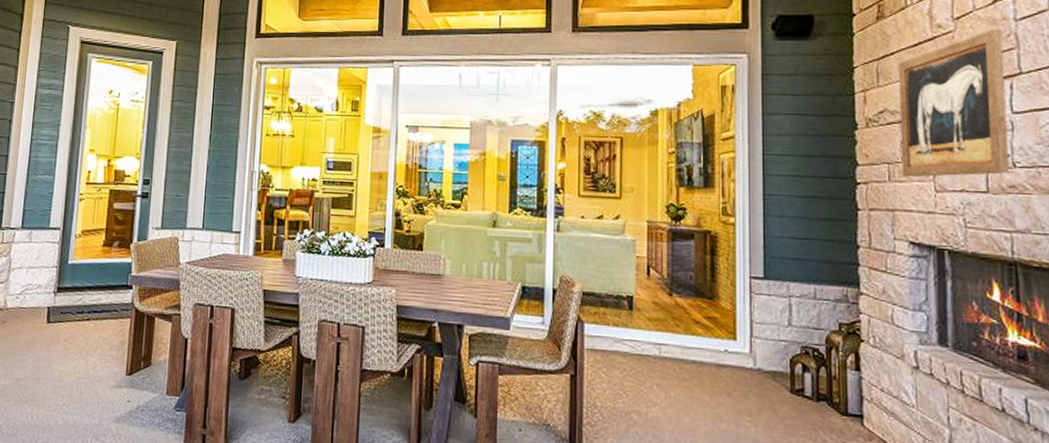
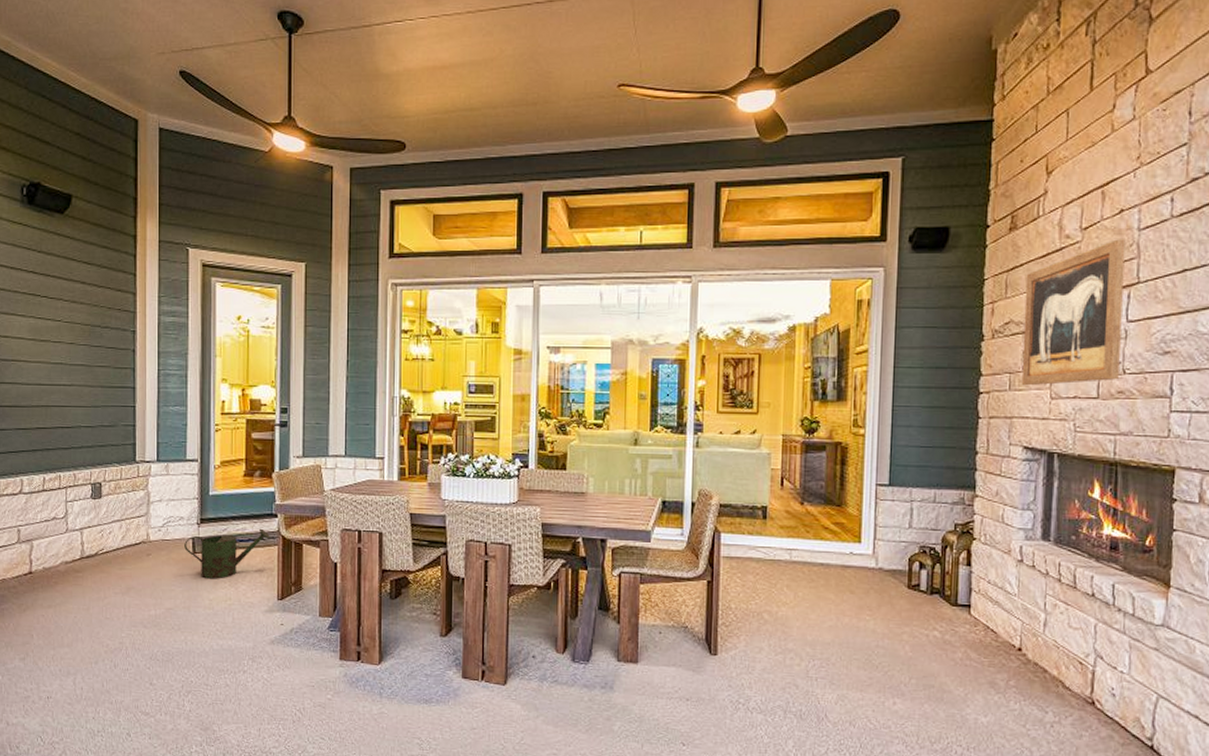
watering can: none [39,299,124,351] -> present [184,528,270,579]

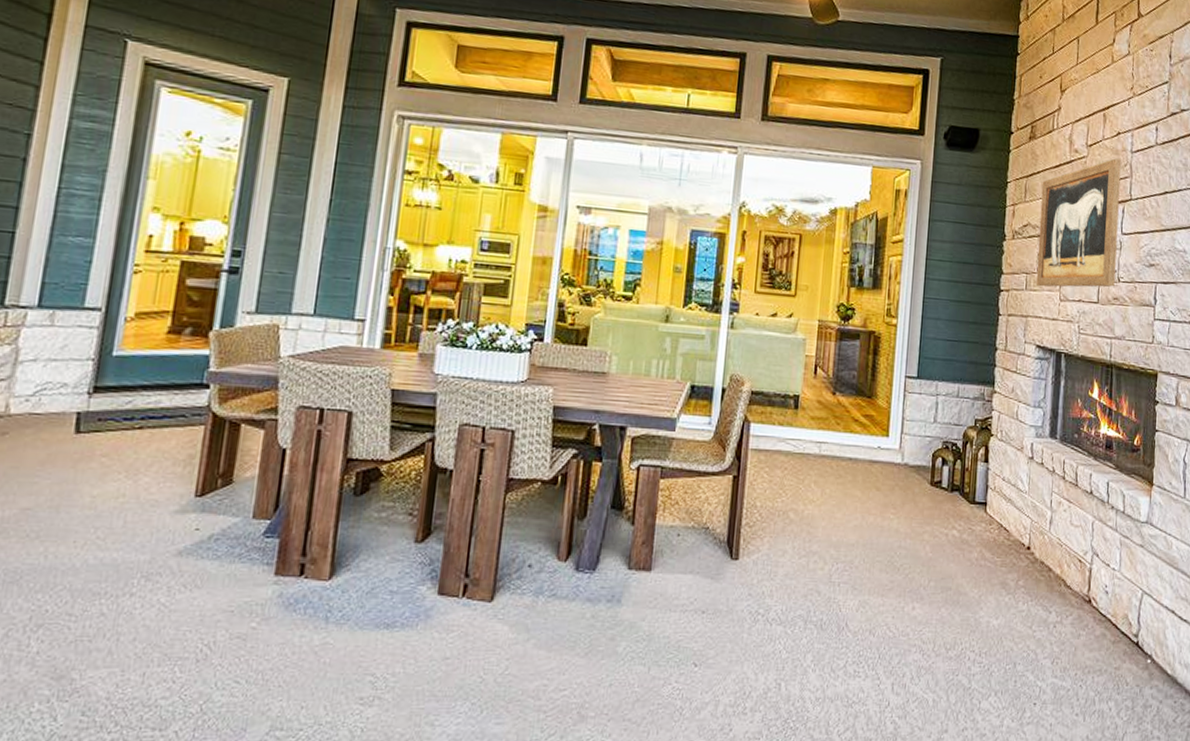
watering can: present [184,528,270,579] -> none [63,402,195,468]

